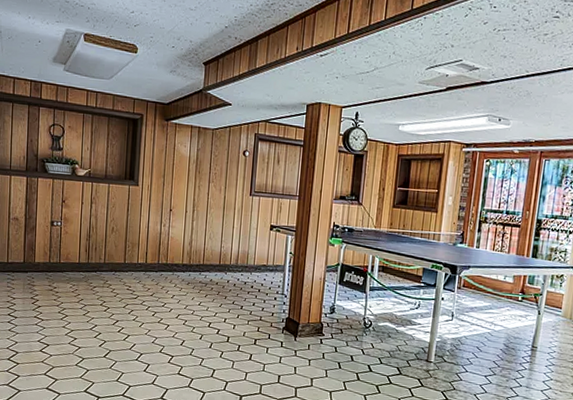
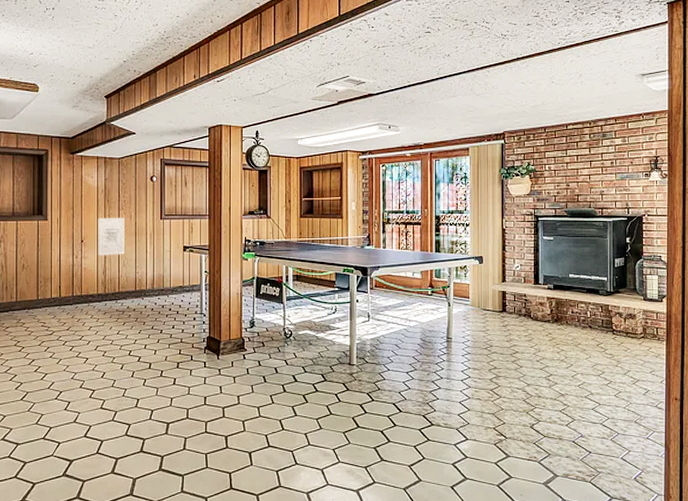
wall art: none [185,188,214,228] -> present [98,218,126,256]

